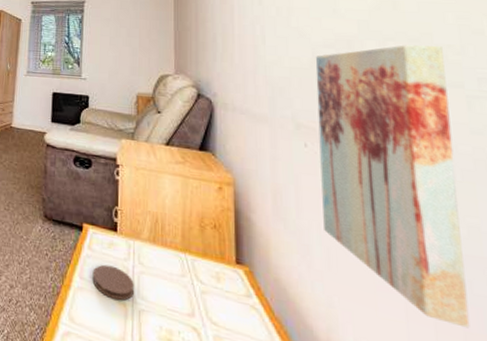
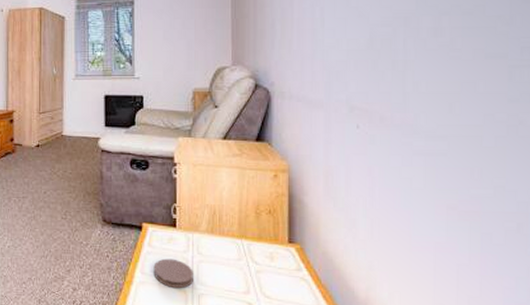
wall art: present [315,45,470,329] -> none [370,17,493,273]

